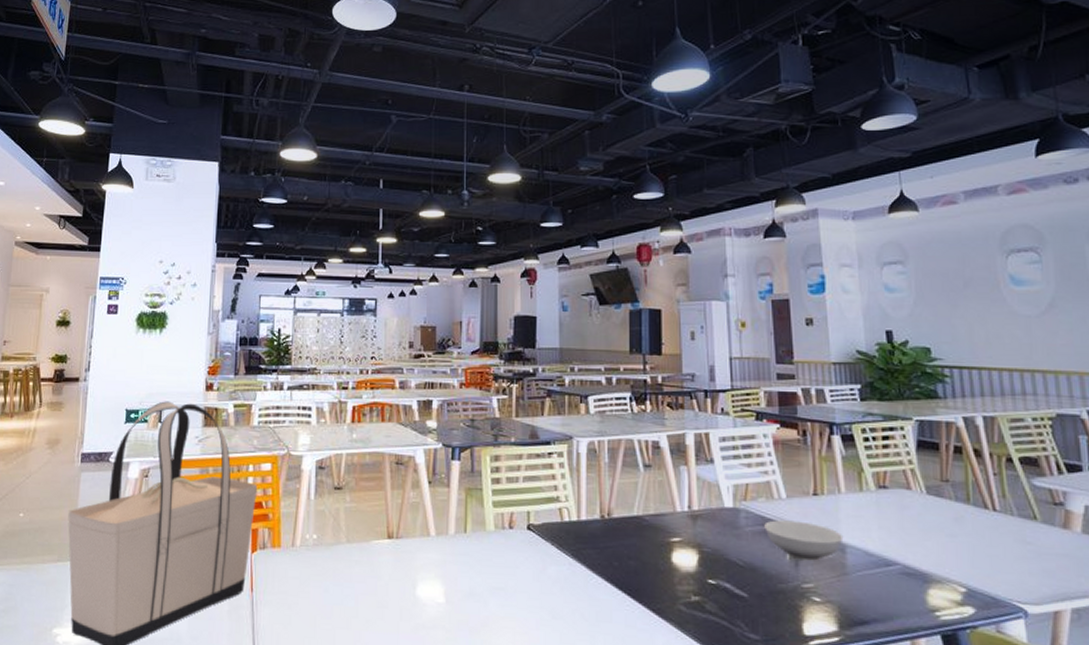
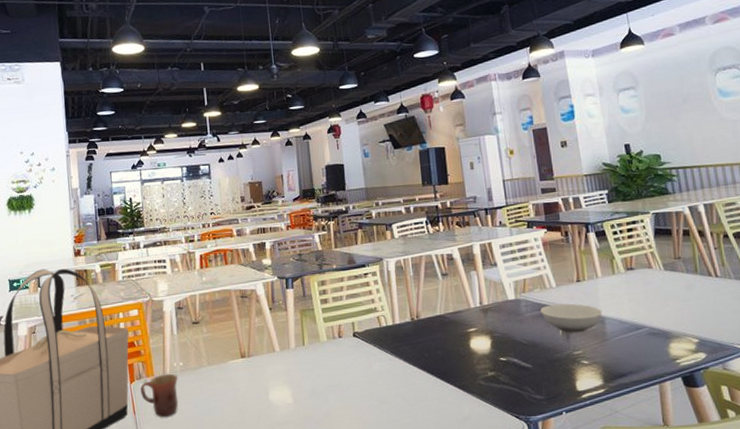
mug: none [263,546,310,600] -> present [140,373,179,417]

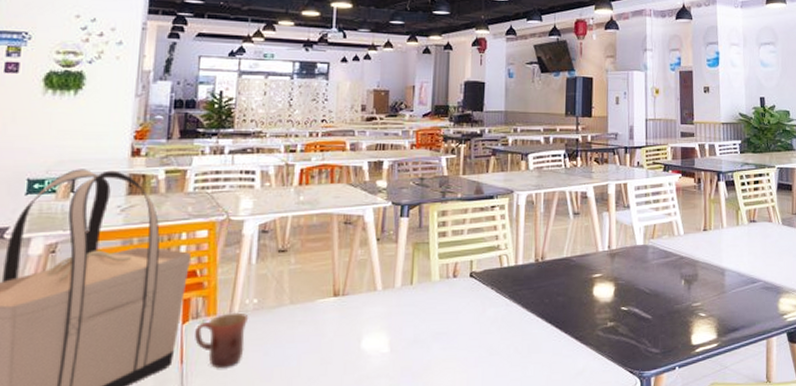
bowl: present [540,303,603,333] -> none [666,252,724,284]

